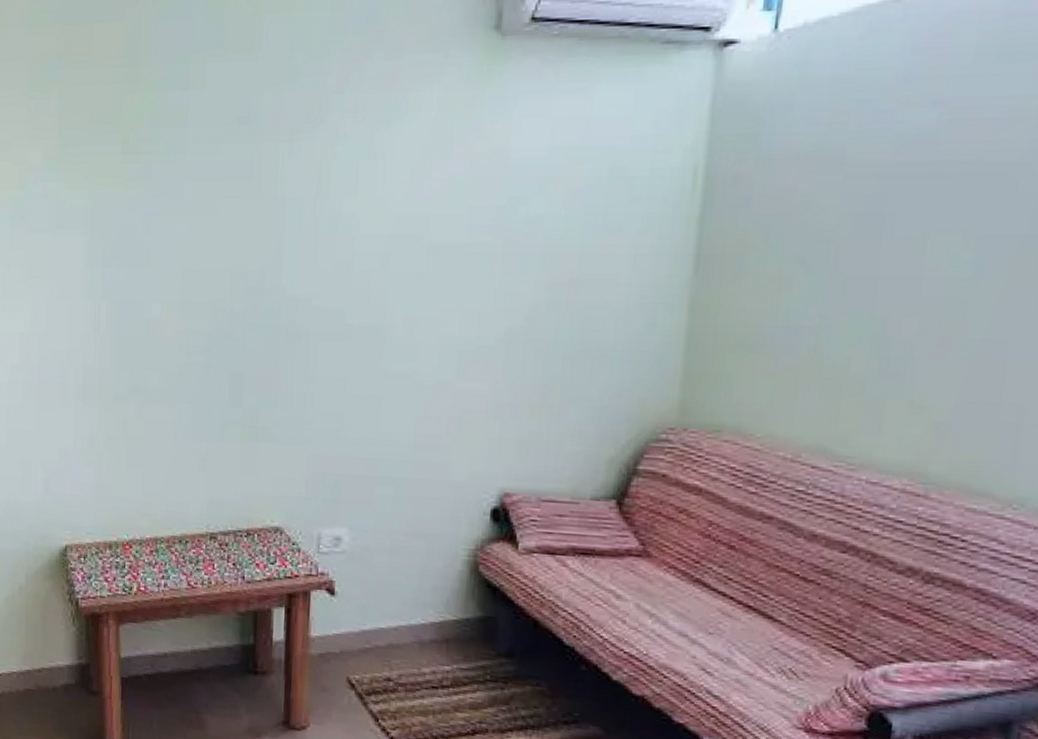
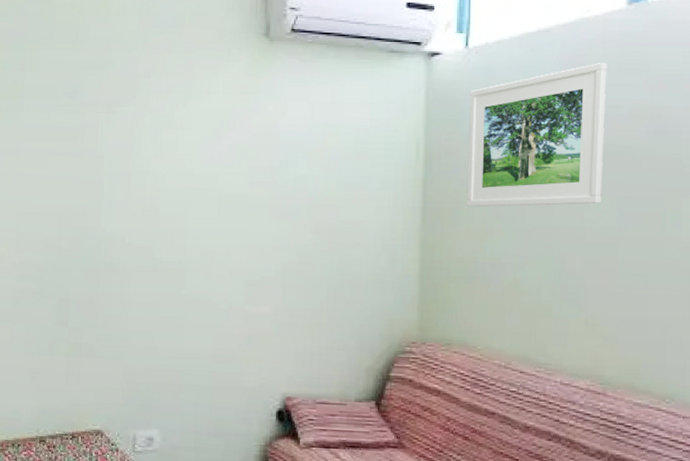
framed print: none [757,43,983,253] -> present [467,63,607,207]

